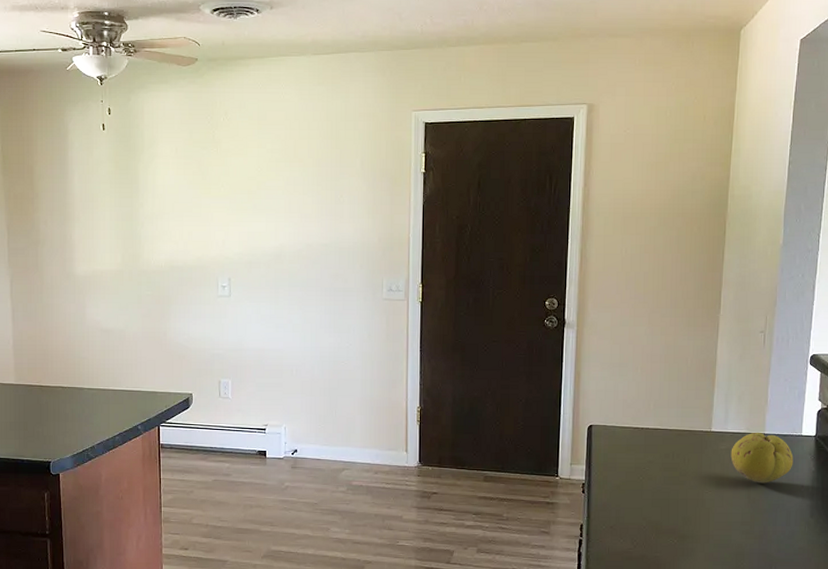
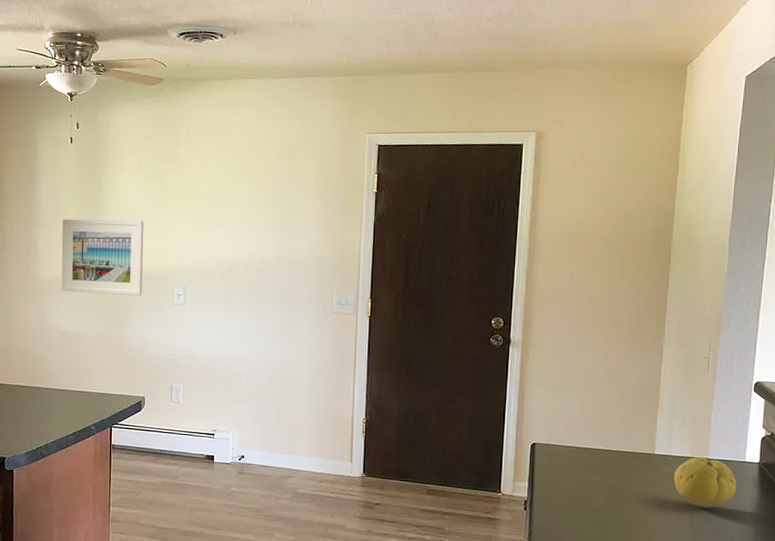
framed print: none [98,210,185,288] -> present [61,219,144,295]

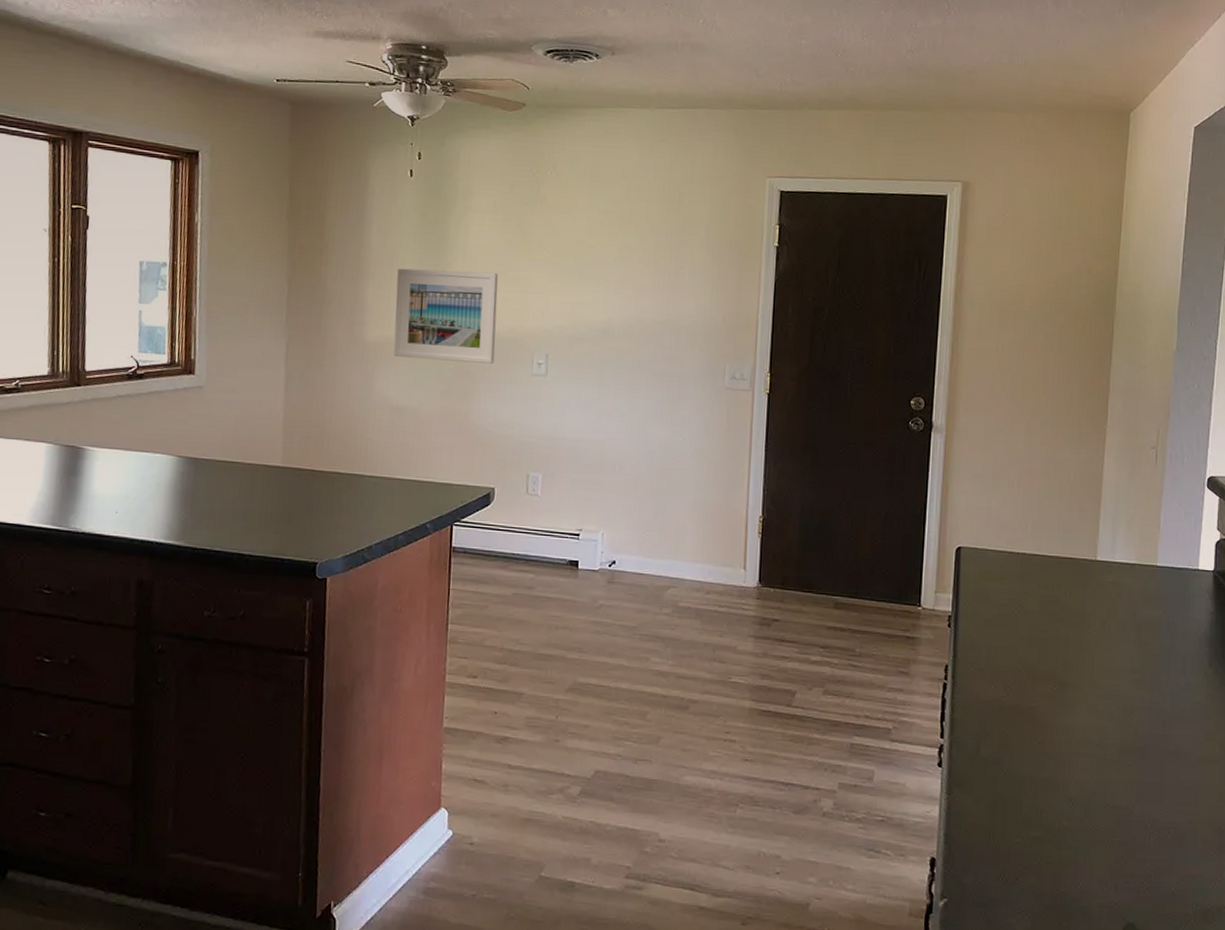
fruit: present [673,456,737,508] -> none [1118,563,1189,625]

